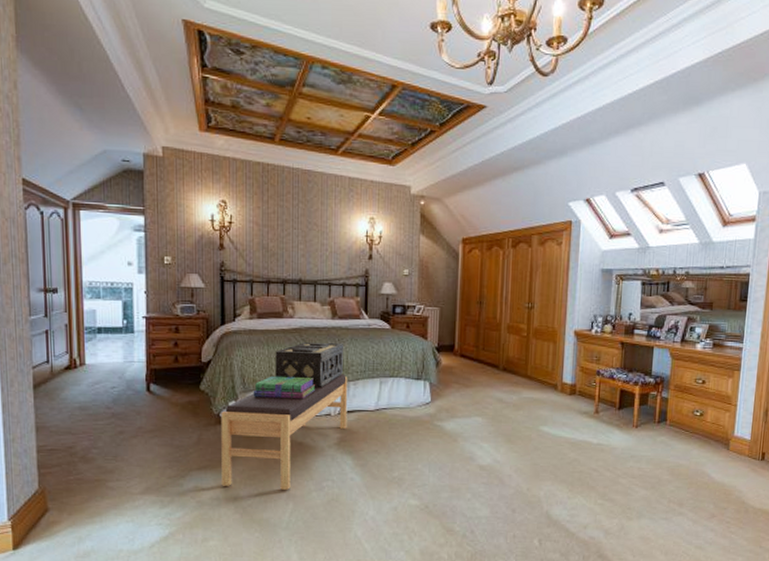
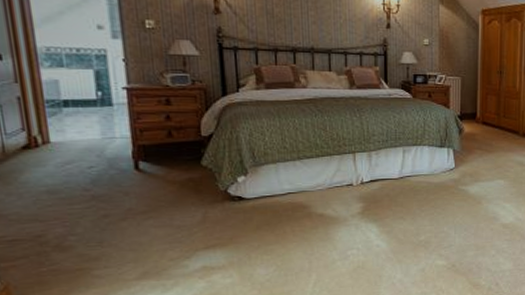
bench: present [221,374,348,490] -> none [228,144,371,264]
stack of books: present [253,375,315,400] -> none [264,148,334,172]
decorative box: present [275,343,344,388] -> none [288,113,364,159]

